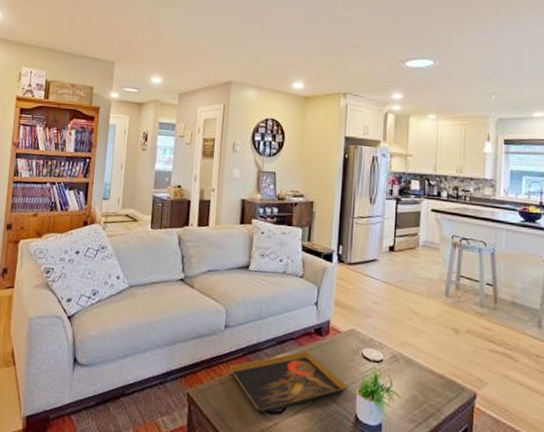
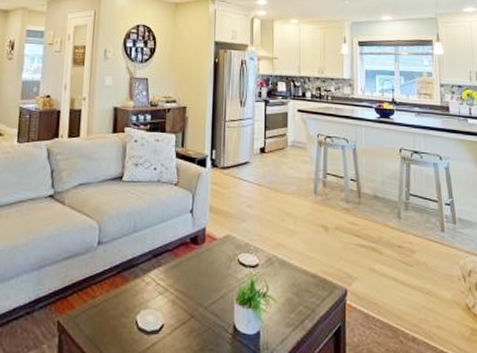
decorative tray: present [229,351,347,415] -> none [102,262,224,336]

